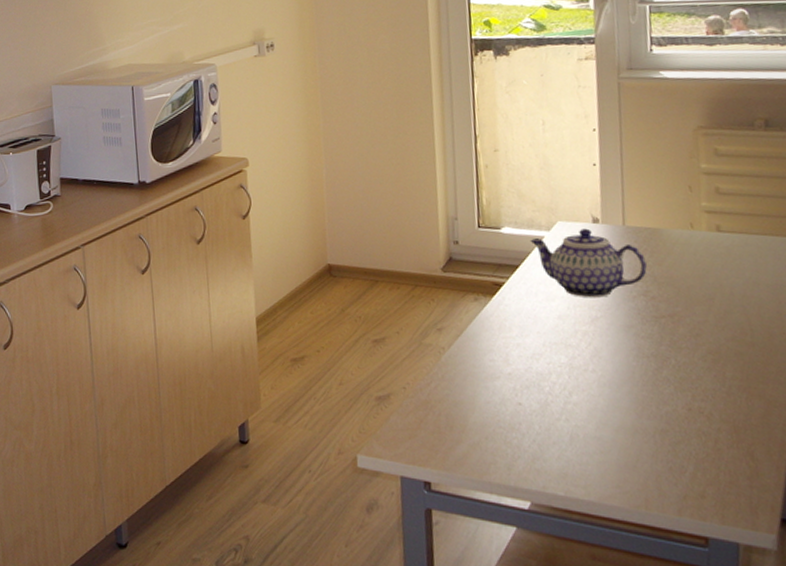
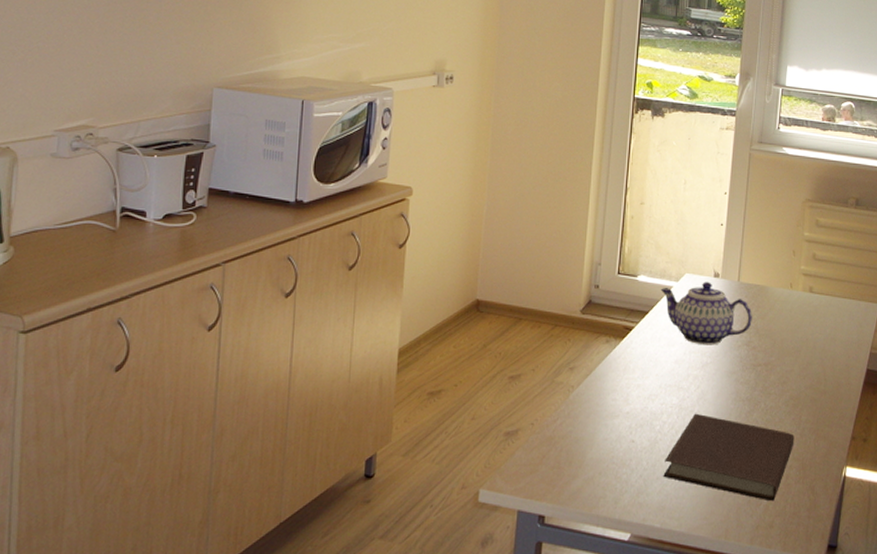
notebook: none [560,372,721,469] -> present [663,413,794,502]

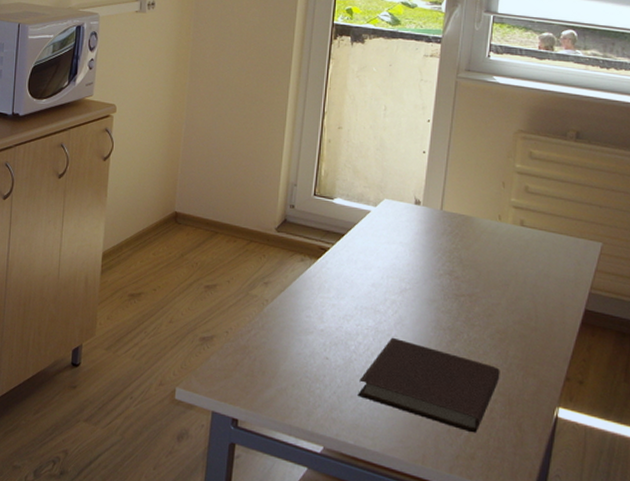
teapot: present [660,282,752,345] -> none [357,208,456,272]

